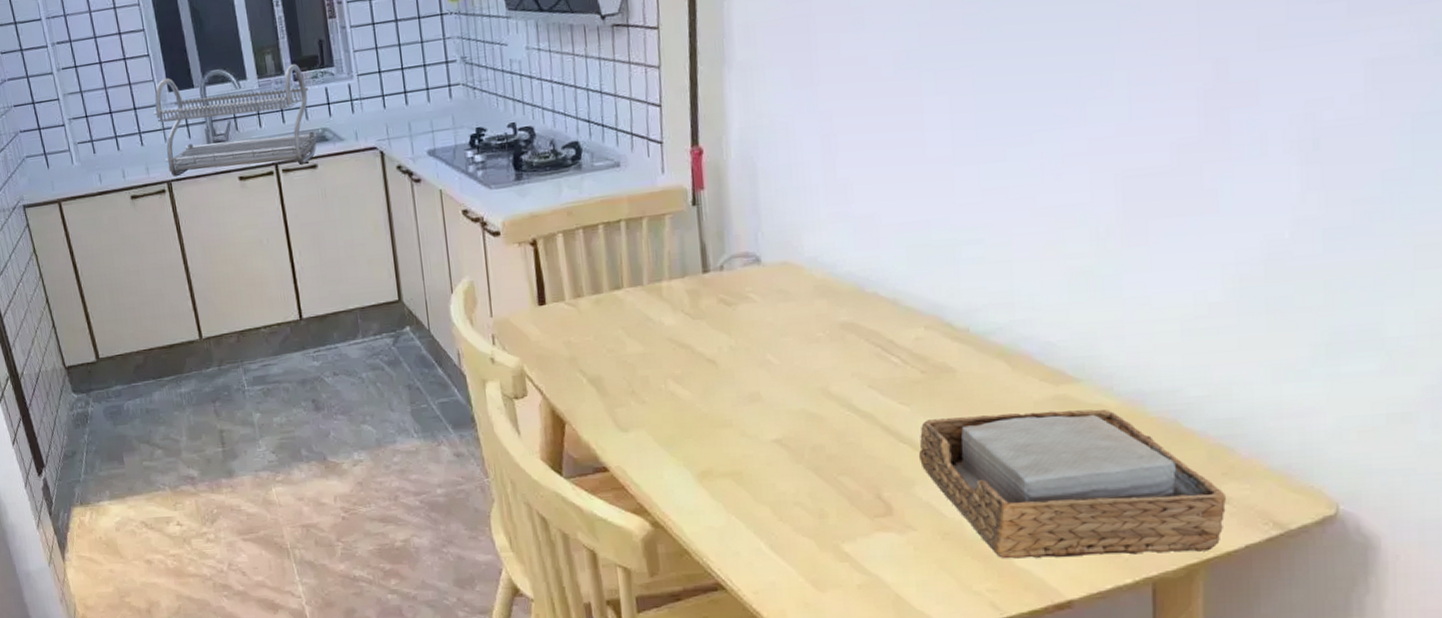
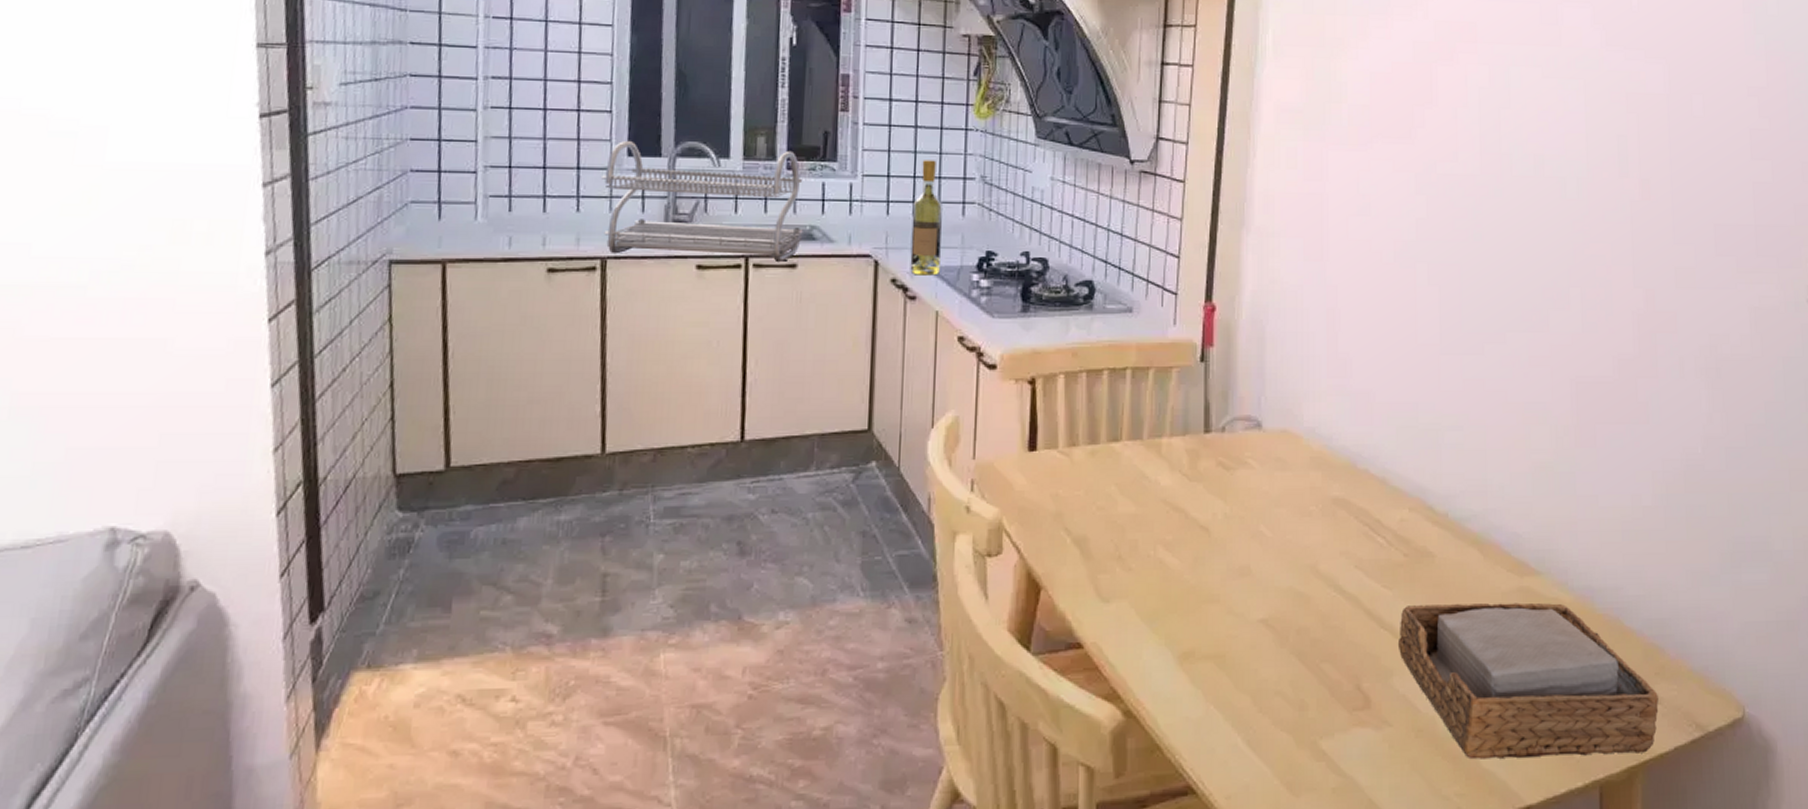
bottle: none [404,49,438,160] -> present [910,160,942,276]

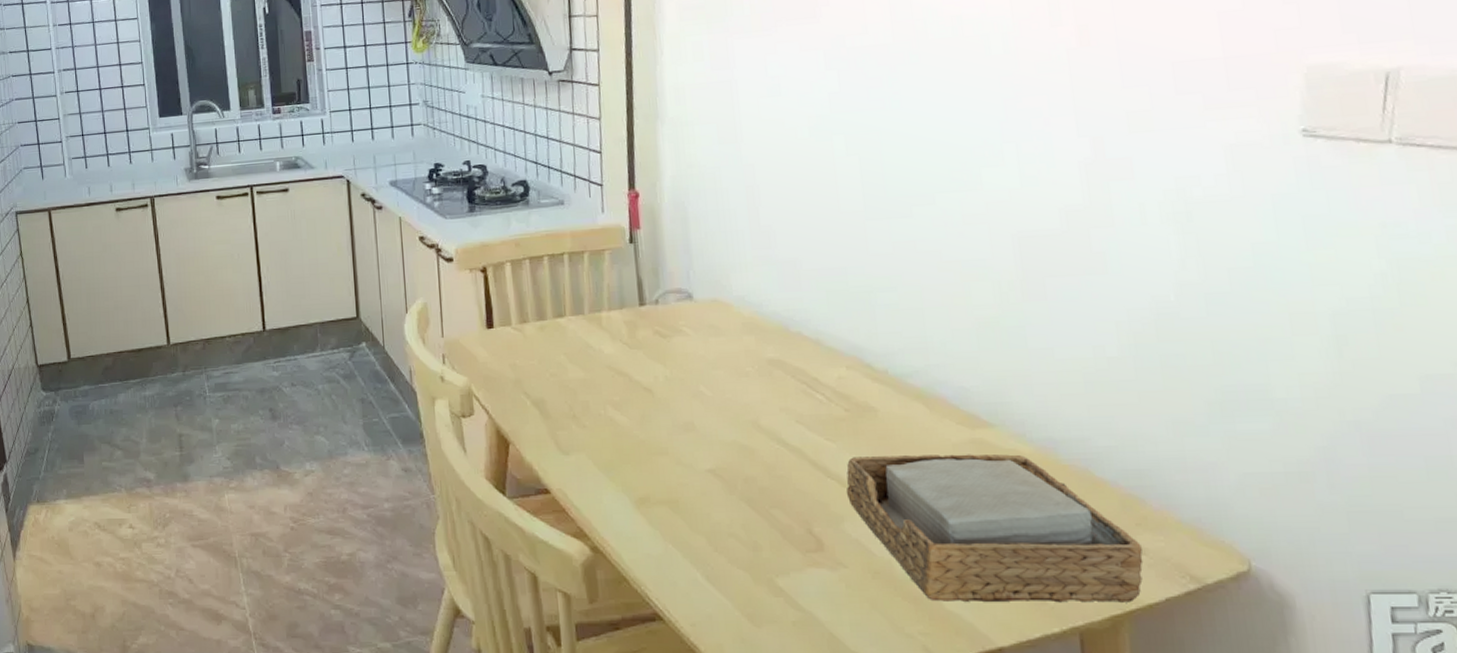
dish rack: present [601,140,804,263] -> none [143,98,291,194]
bottle: present [910,160,942,276] -> none [371,92,399,189]

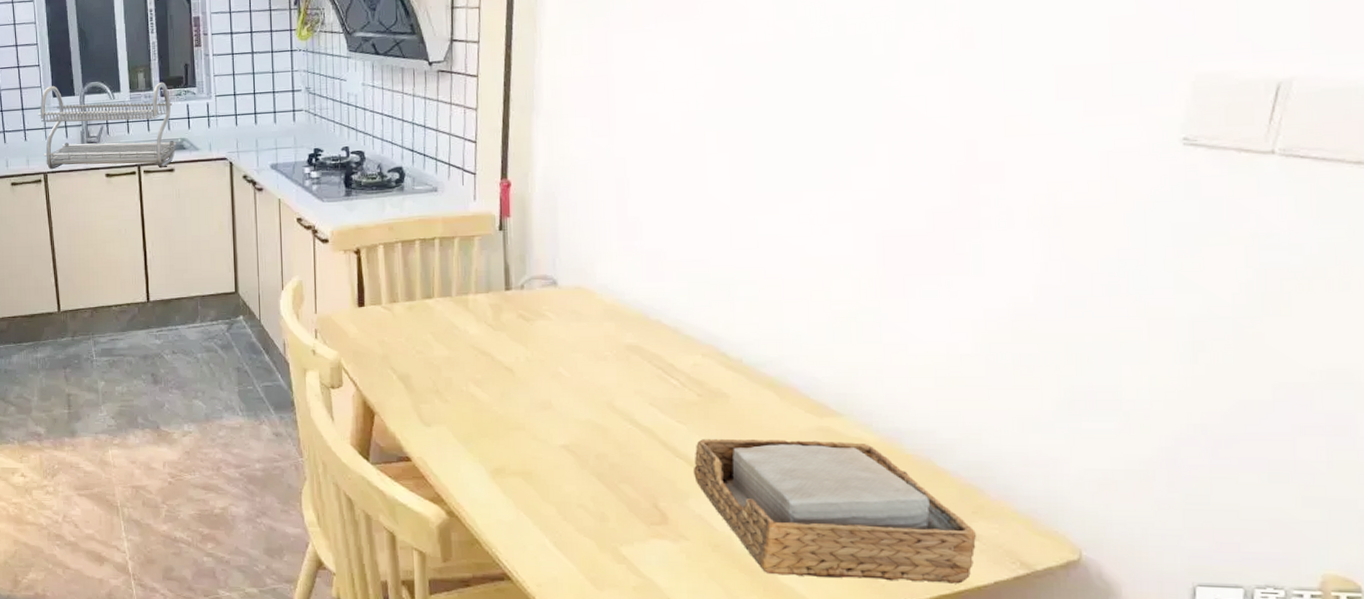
dish rack: none [143,98,291,194] -> present [38,82,177,170]

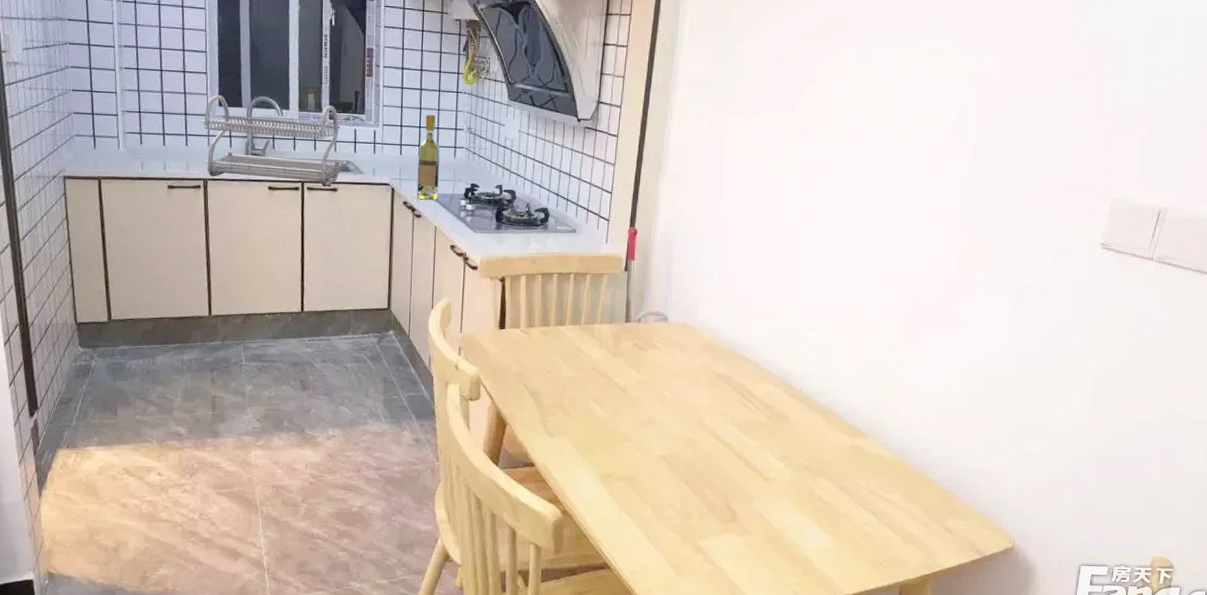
bottle: none [255,78,279,172] -> present [416,114,440,200]
napkin holder: present [693,439,976,584] -> none [758,453,950,566]

